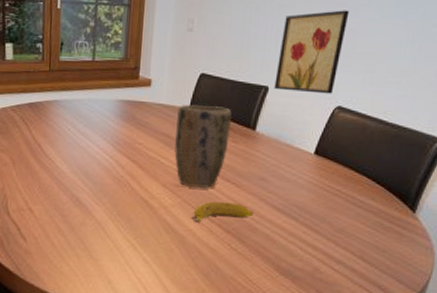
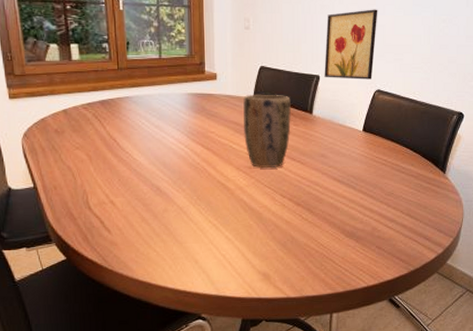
banana: present [190,201,254,223] -> none [264,179,318,199]

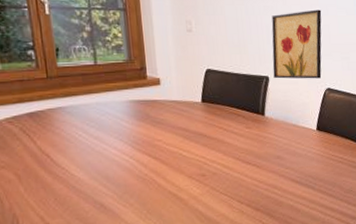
plant pot: present [243,94,292,169] -> none [191,98,243,175]

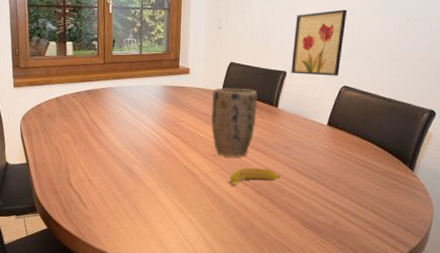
plant pot: none [191,98,243,175] -> present [211,87,258,158]
banana: none [220,182,277,206] -> present [227,168,280,186]

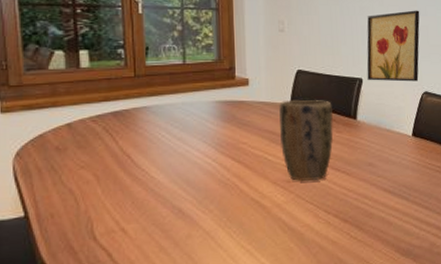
banana: present [227,168,280,186] -> none [306,191,367,216]

